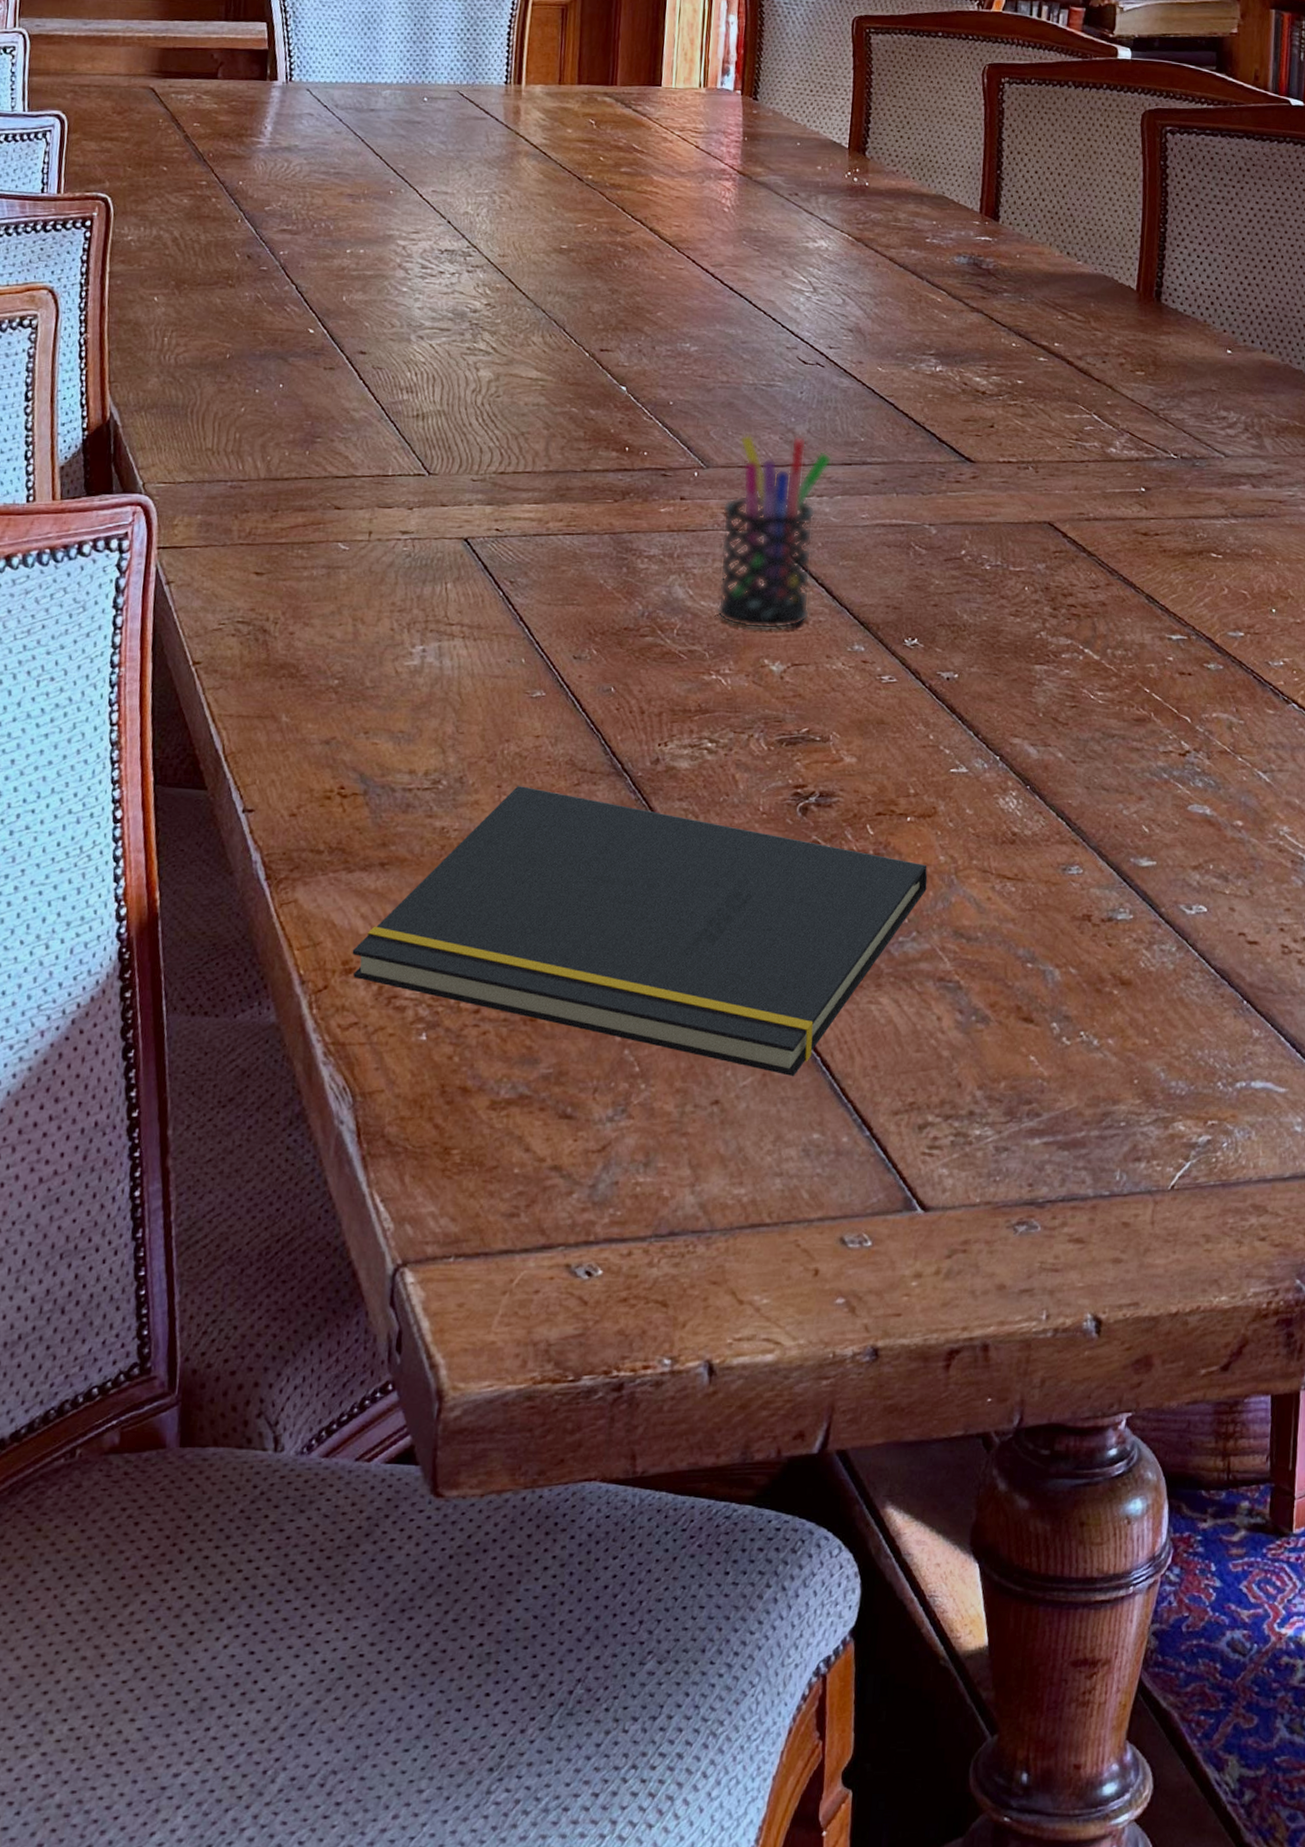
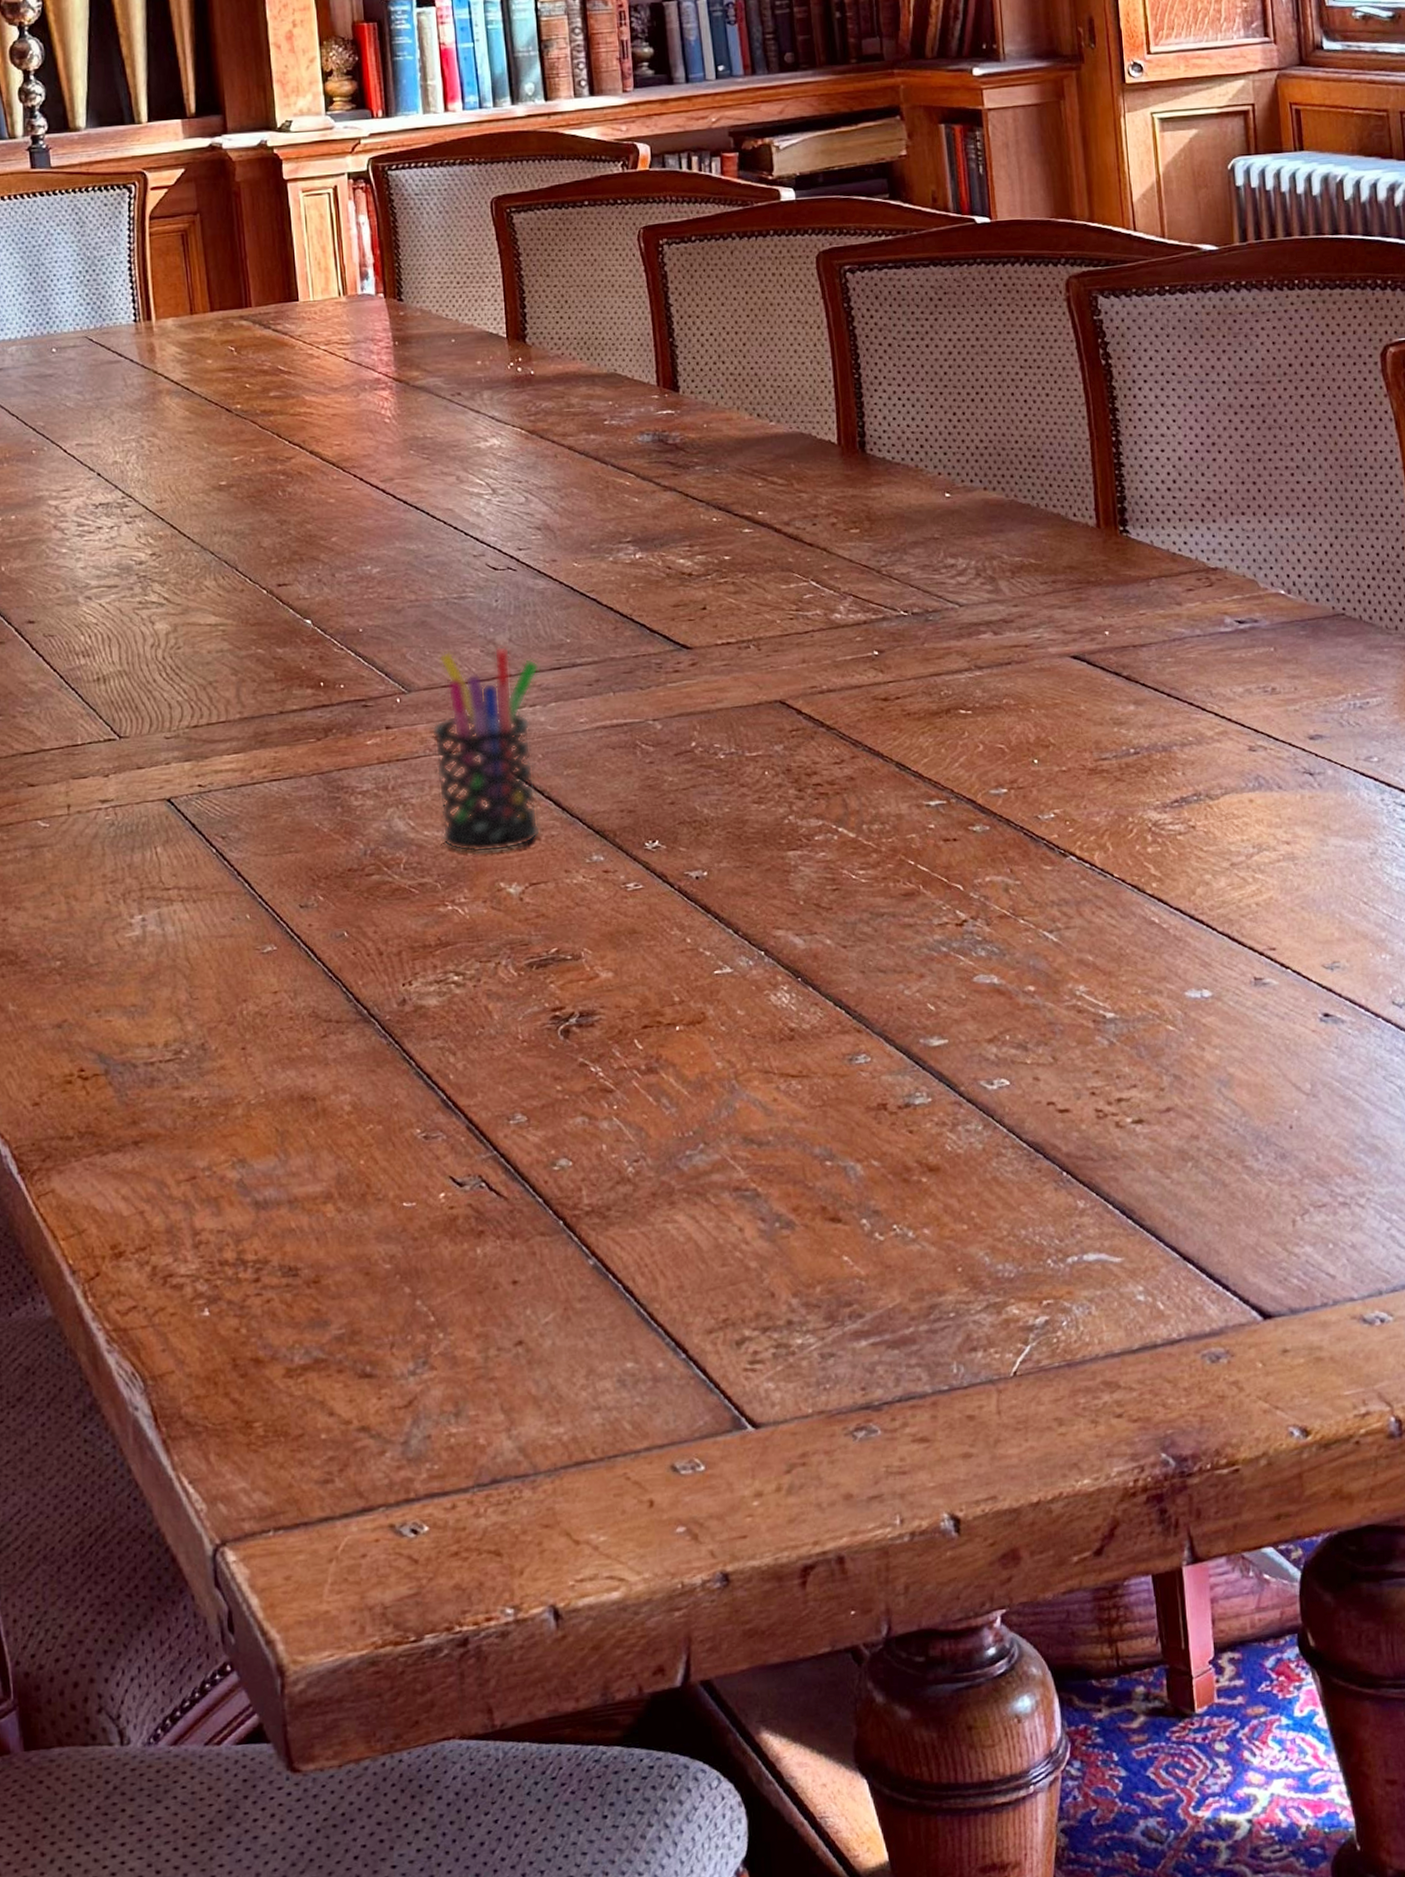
notepad: present [352,786,928,1076] -> none [119,1045,708,1307]

